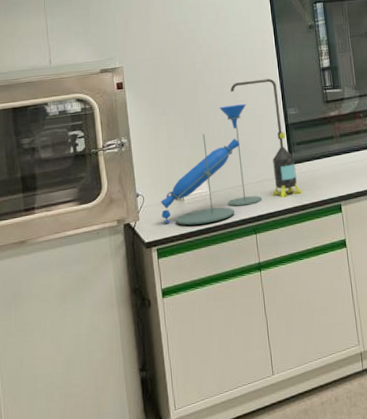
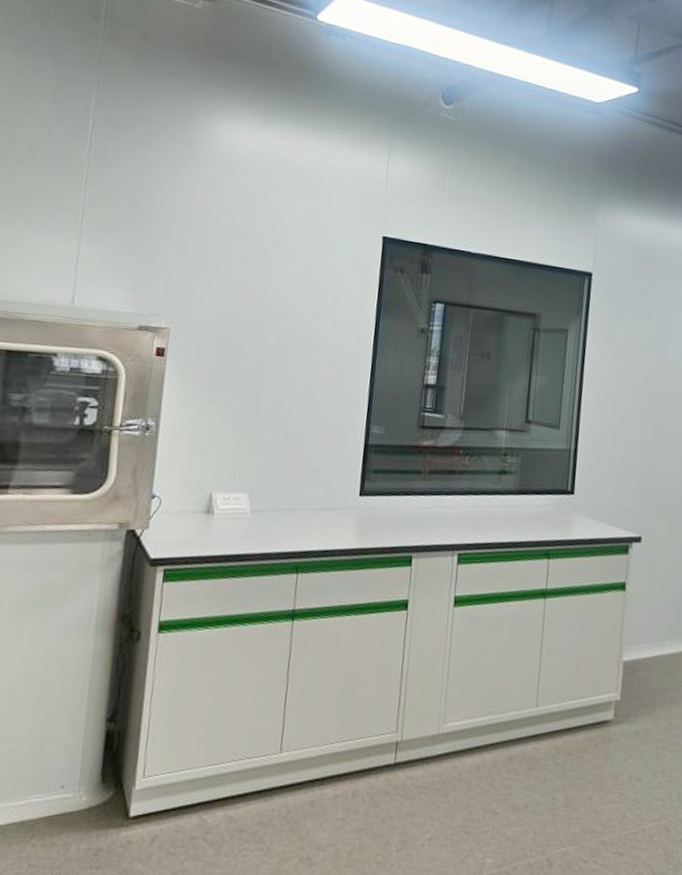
laboratory equipment: present [161,78,303,226] -> none [179,379,368,549]

